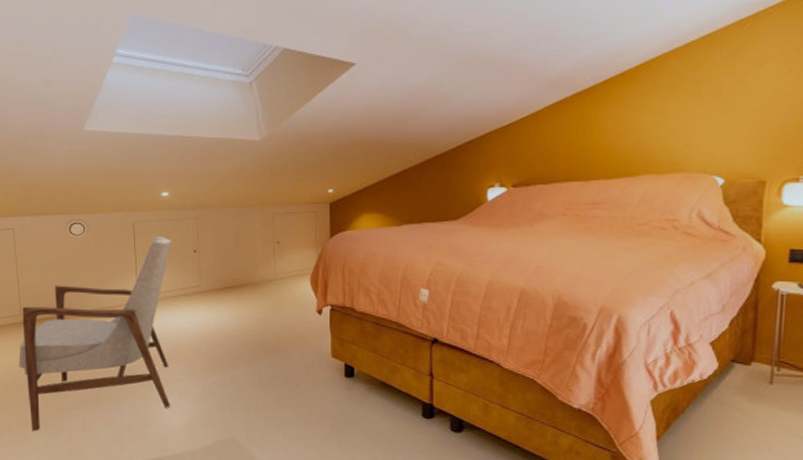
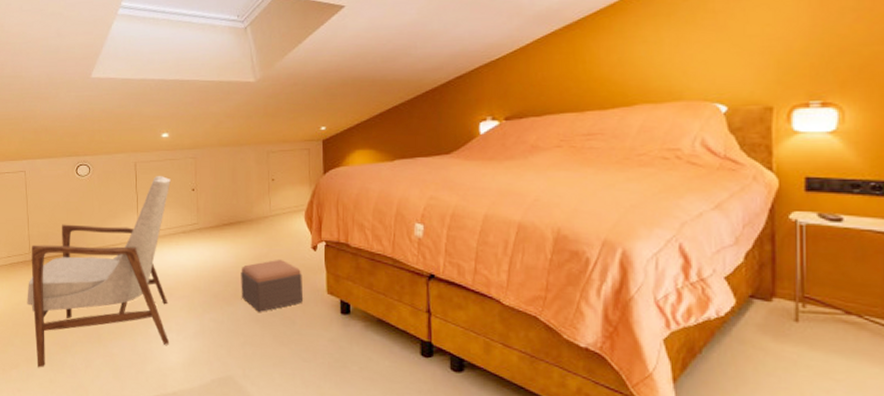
footstool: none [244,322,308,375] -> present [241,259,304,312]

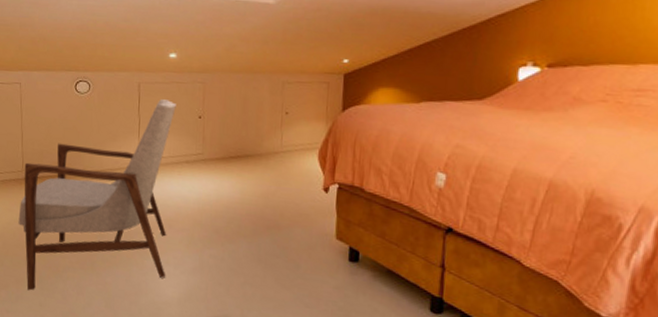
footstool: present [241,259,304,312] -> none [244,198,311,253]

